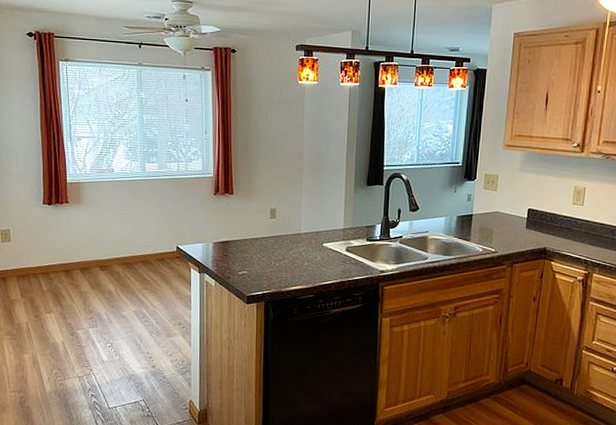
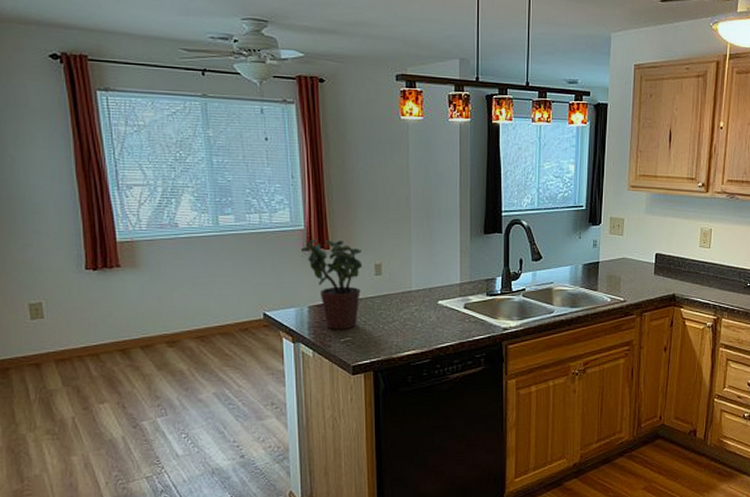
potted plant: none [209,185,260,264] -> present [300,239,363,330]

